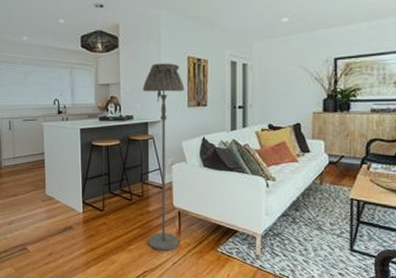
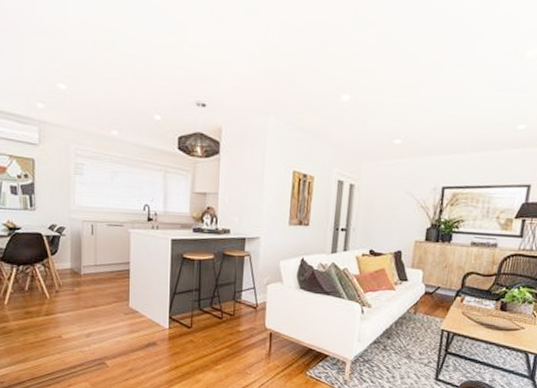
floor lamp: present [142,63,185,252] -> none [236,175,288,373]

